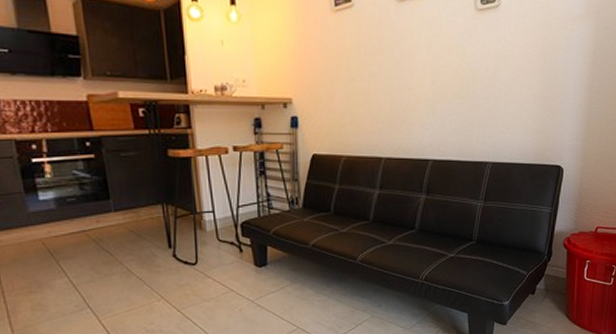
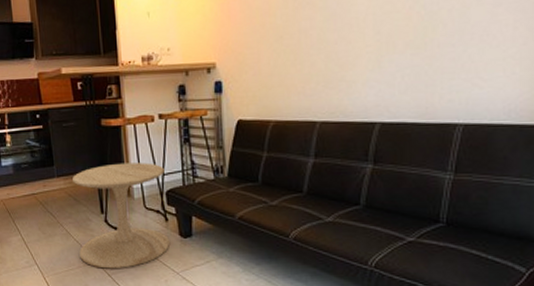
side table: none [134,195,244,305] -> present [73,162,169,269]

